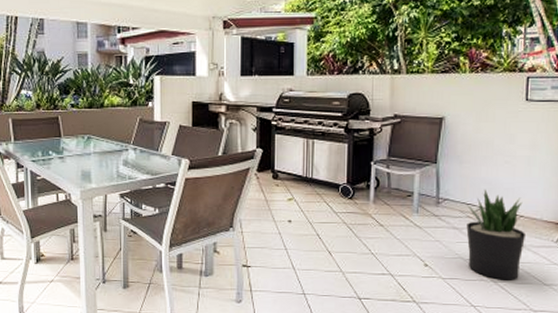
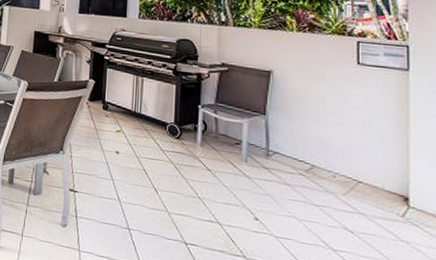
planter: present [466,189,525,280] -> none [299,147,366,252]

